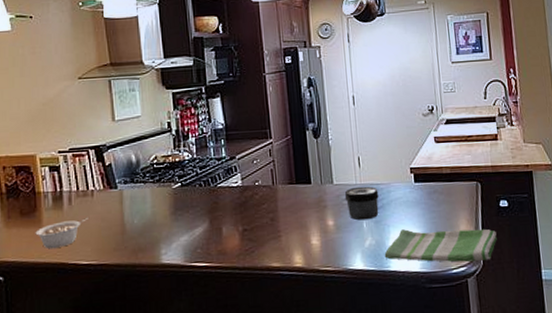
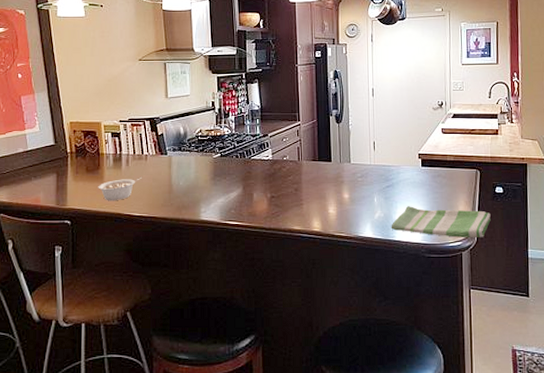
jar: present [344,186,379,221] -> none [360,167,389,196]

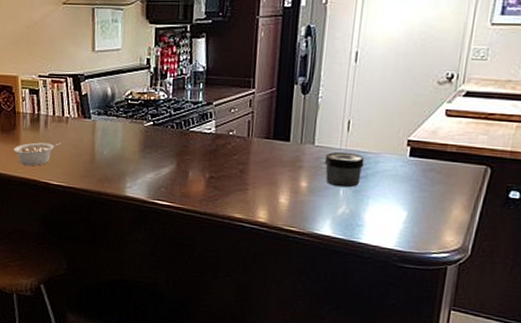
jar: none [360,167,389,196] -> present [324,151,365,188]
dish towel: present [391,206,491,237] -> none [356,203,496,251]

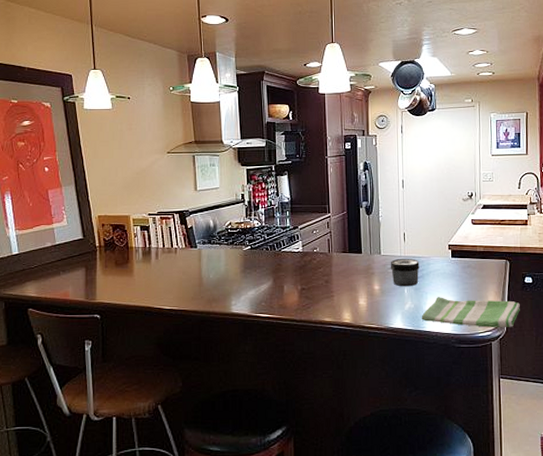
legume: present [13,141,62,166] -> none [127,270,172,295]
dish towel: none [356,203,496,251] -> present [421,297,520,328]

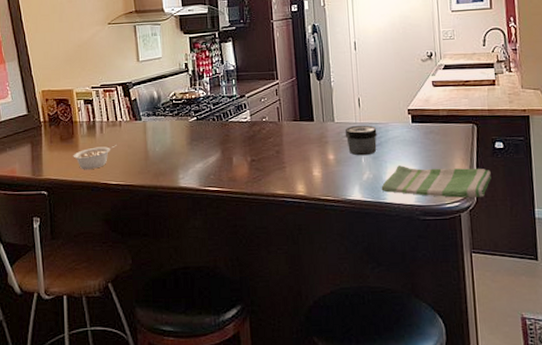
legume: none [127,270,172,295] -> present [73,144,117,170]

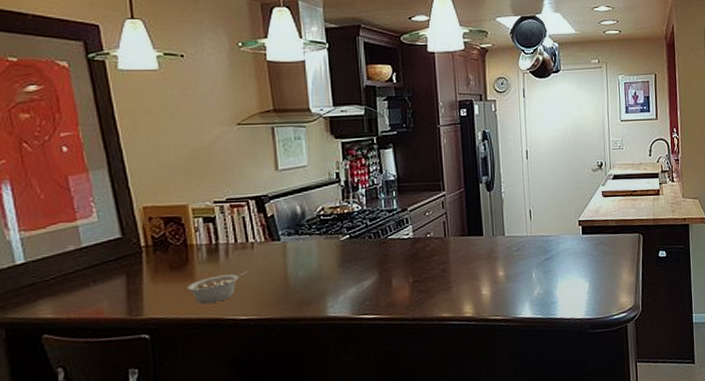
jar: present [345,125,377,156] -> none [515,238,548,271]
dish towel: present [381,165,491,198] -> none [551,277,655,309]

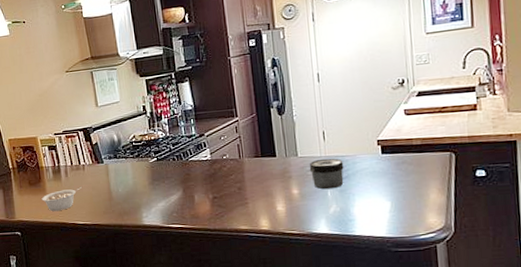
jar: none [515,238,548,271] -> present [309,158,344,190]

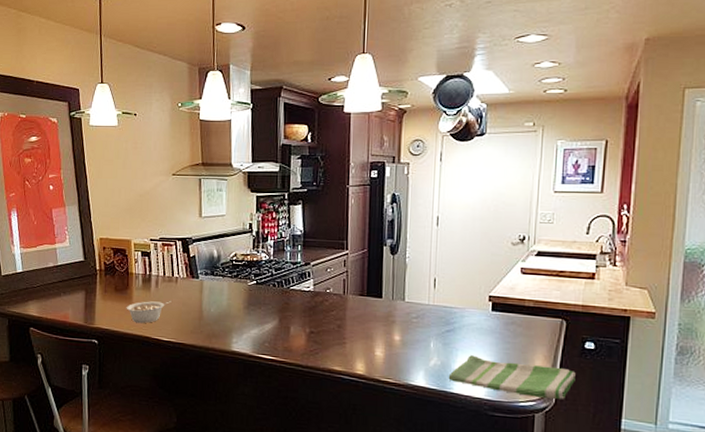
jar: present [309,158,344,190] -> none [415,307,451,341]
dish towel: none [349,198,471,229] -> present [448,355,576,399]

